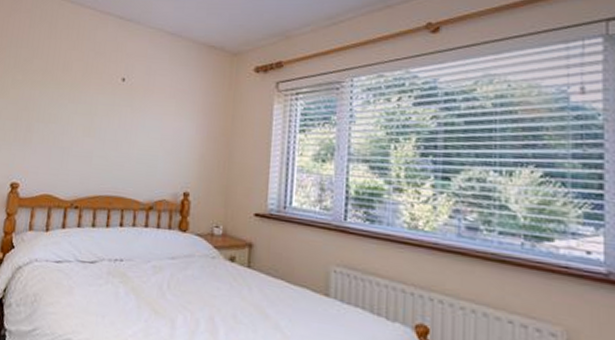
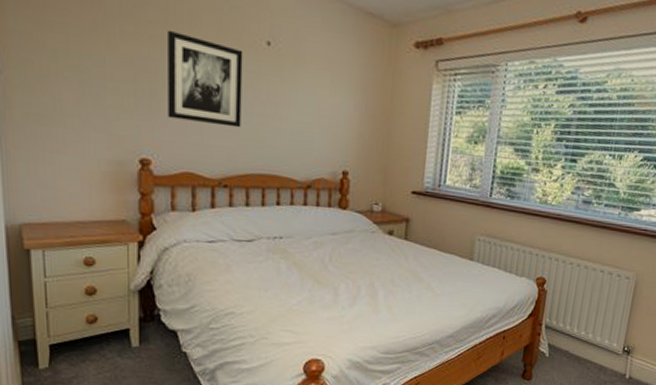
wall art: none [37,76,102,154] -> present [168,30,243,128]

